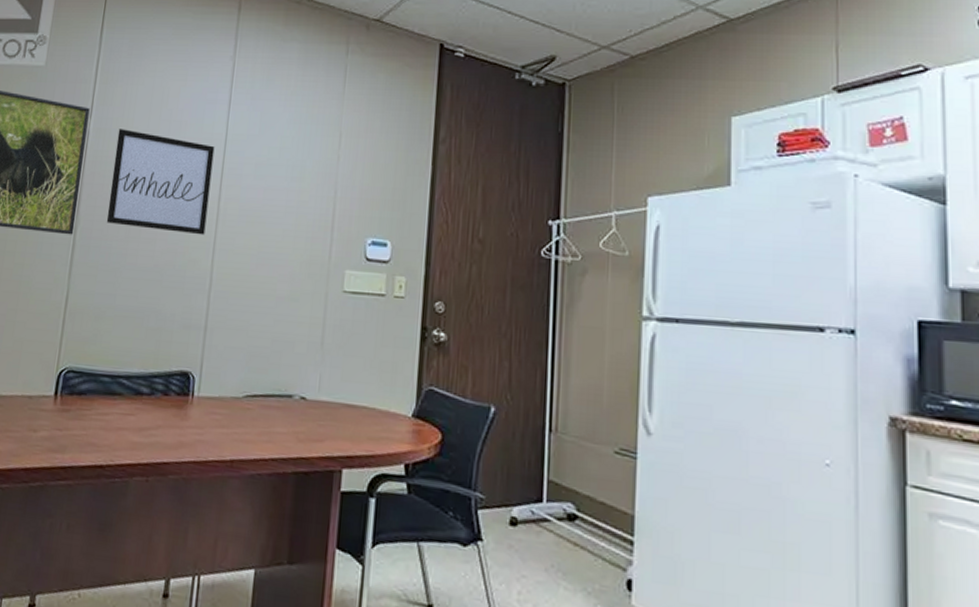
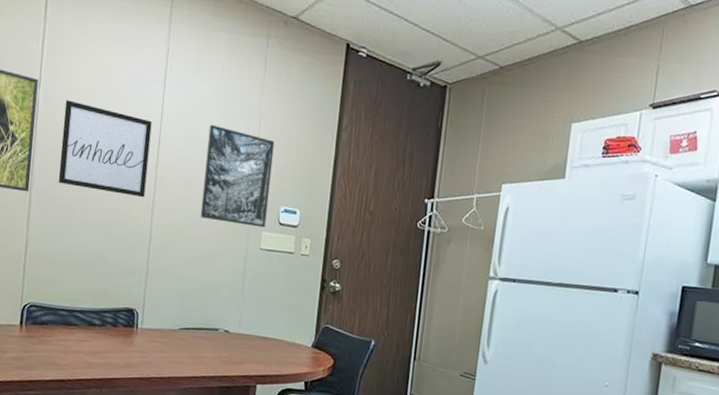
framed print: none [270,145,358,265] -> present [200,124,275,228]

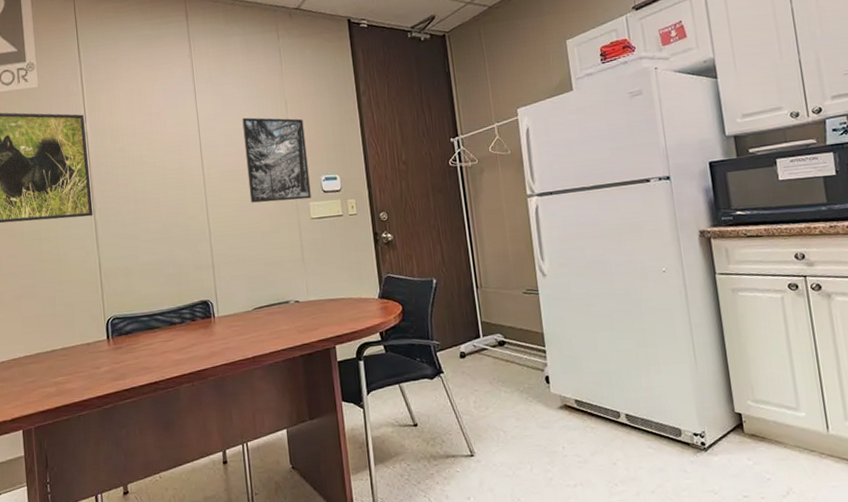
wall art: present [58,100,152,198] -> none [111,126,197,202]

